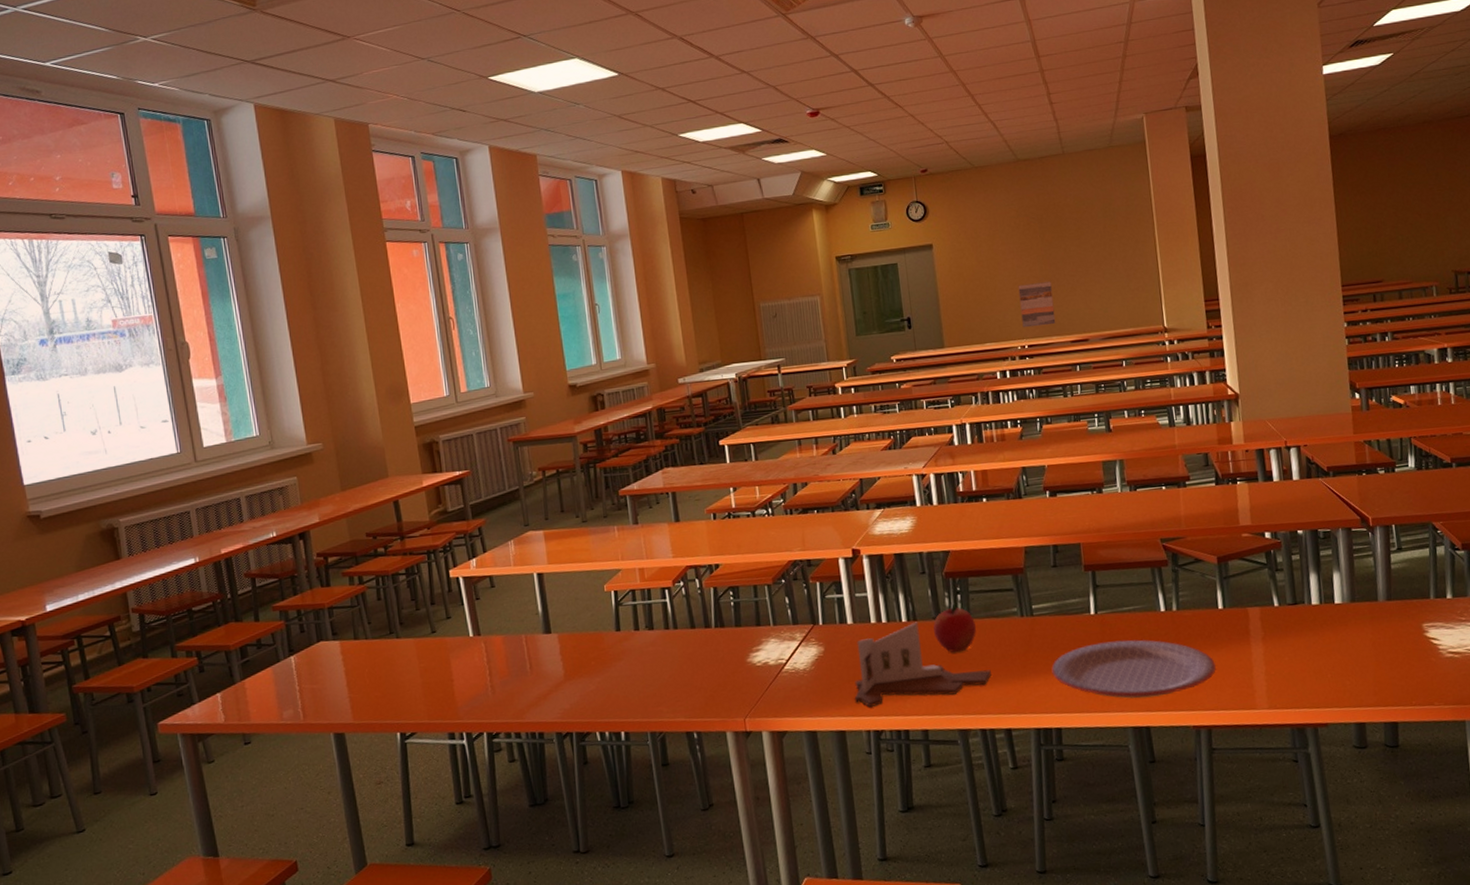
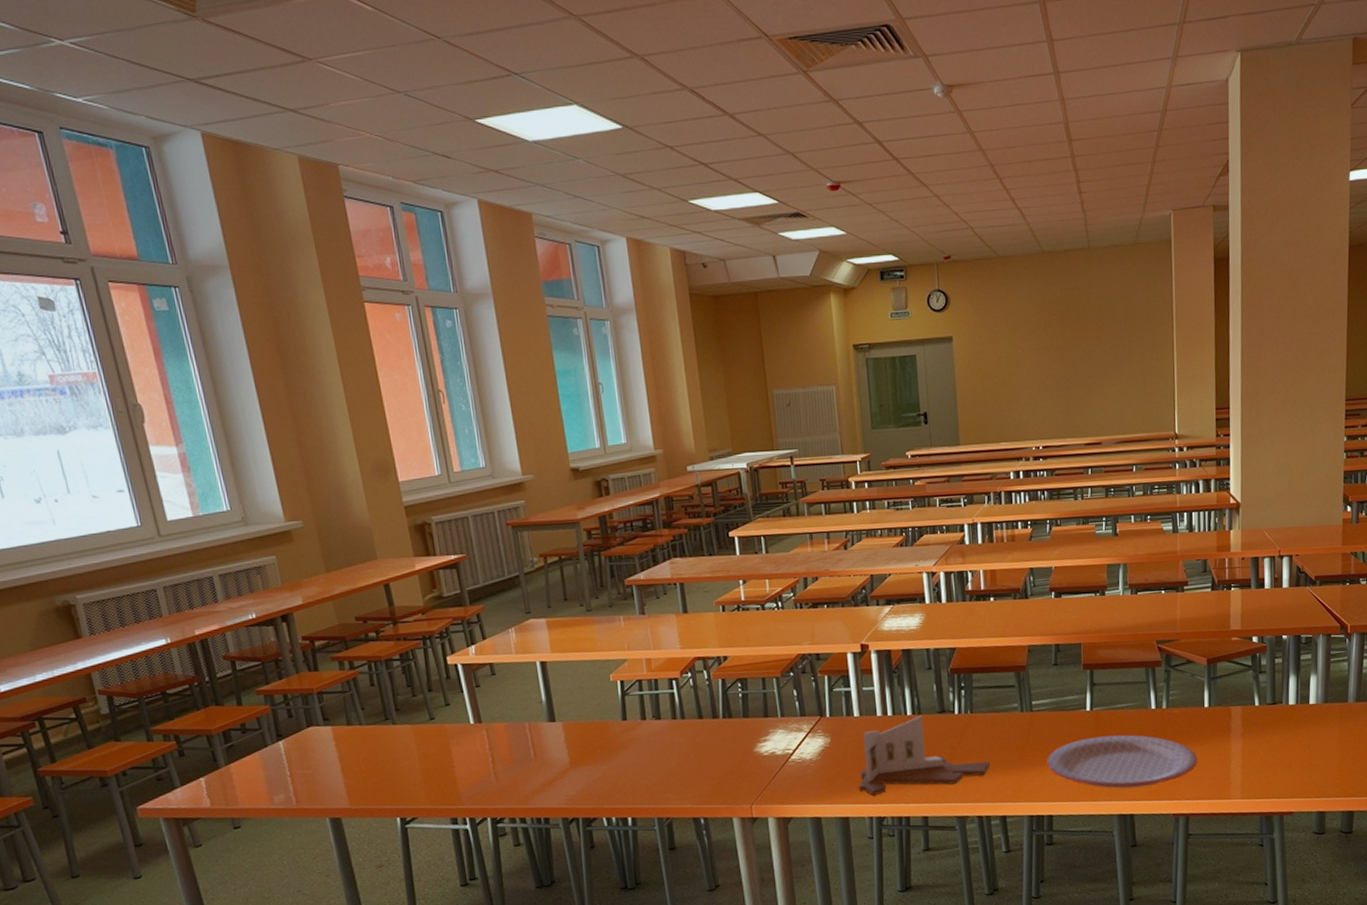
apple: present [933,602,976,653] -> none [937,697,978,745]
wall art: present [1018,281,1056,328] -> none [1036,382,1071,429]

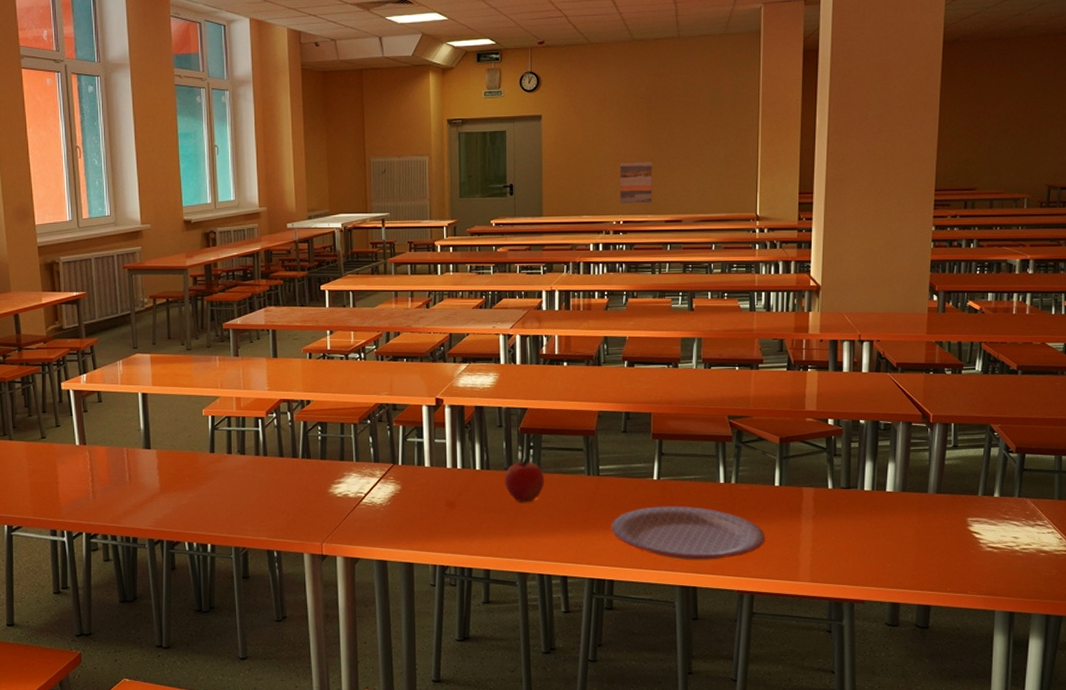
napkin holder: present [858,715,990,796] -> none [424,470,554,545]
apple: none [937,697,978,745] -> present [505,456,544,503]
wall art: none [1036,382,1071,429] -> present [620,161,652,204]

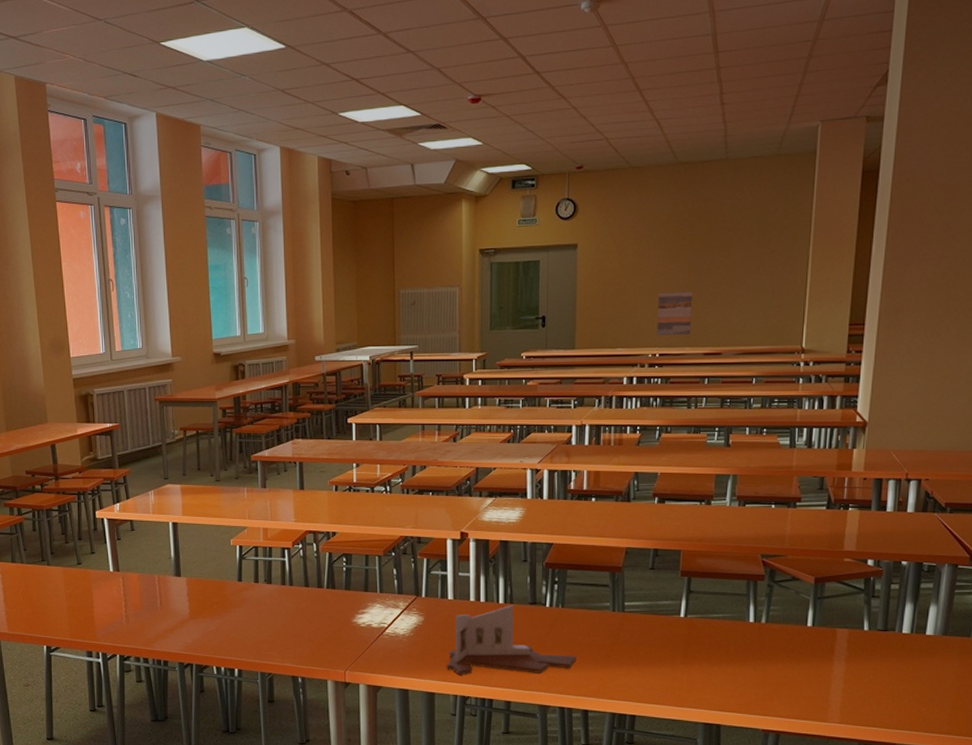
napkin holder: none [424,470,554,545] -> present [446,604,577,676]
apple: present [505,456,544,503] -> none [528,591,568,637]
plate: present [611,506,765,561] -> none [634,644,795,699]

